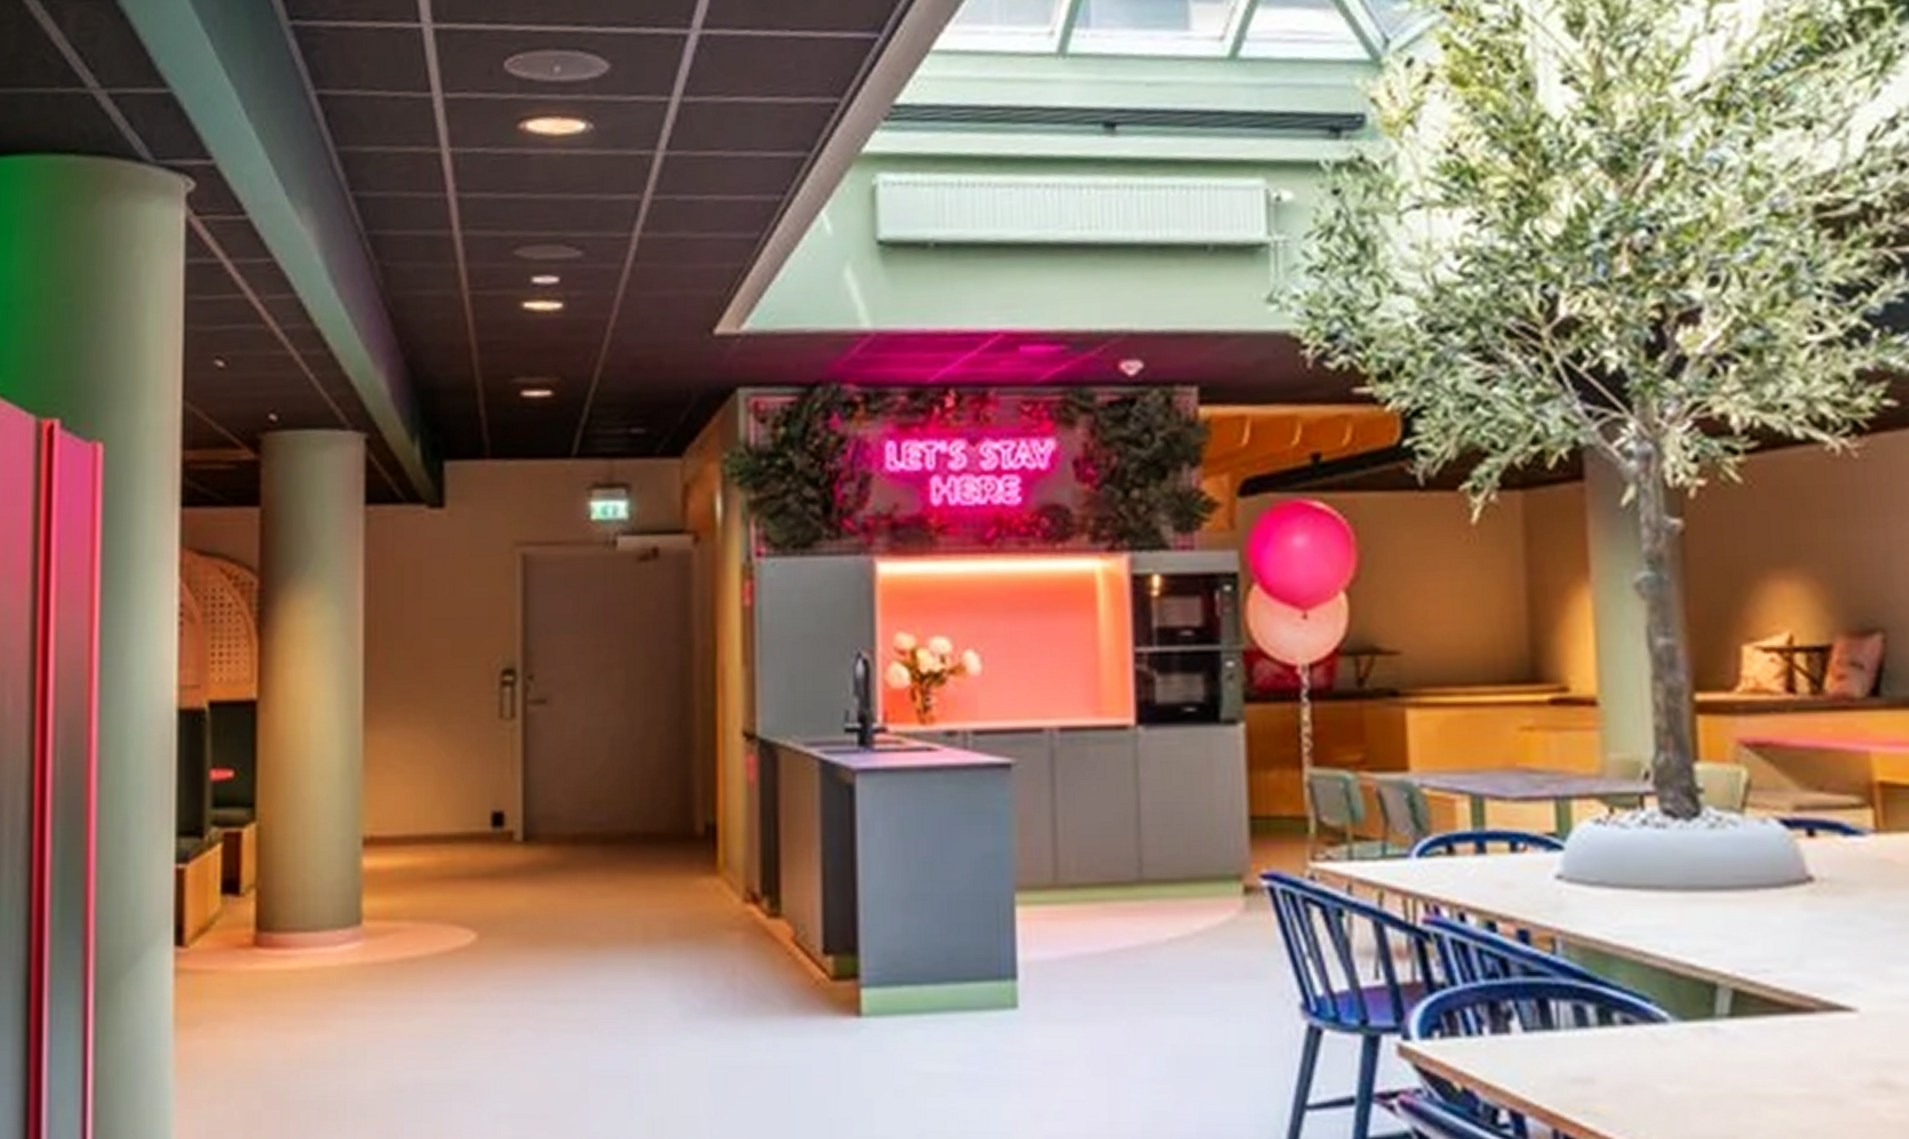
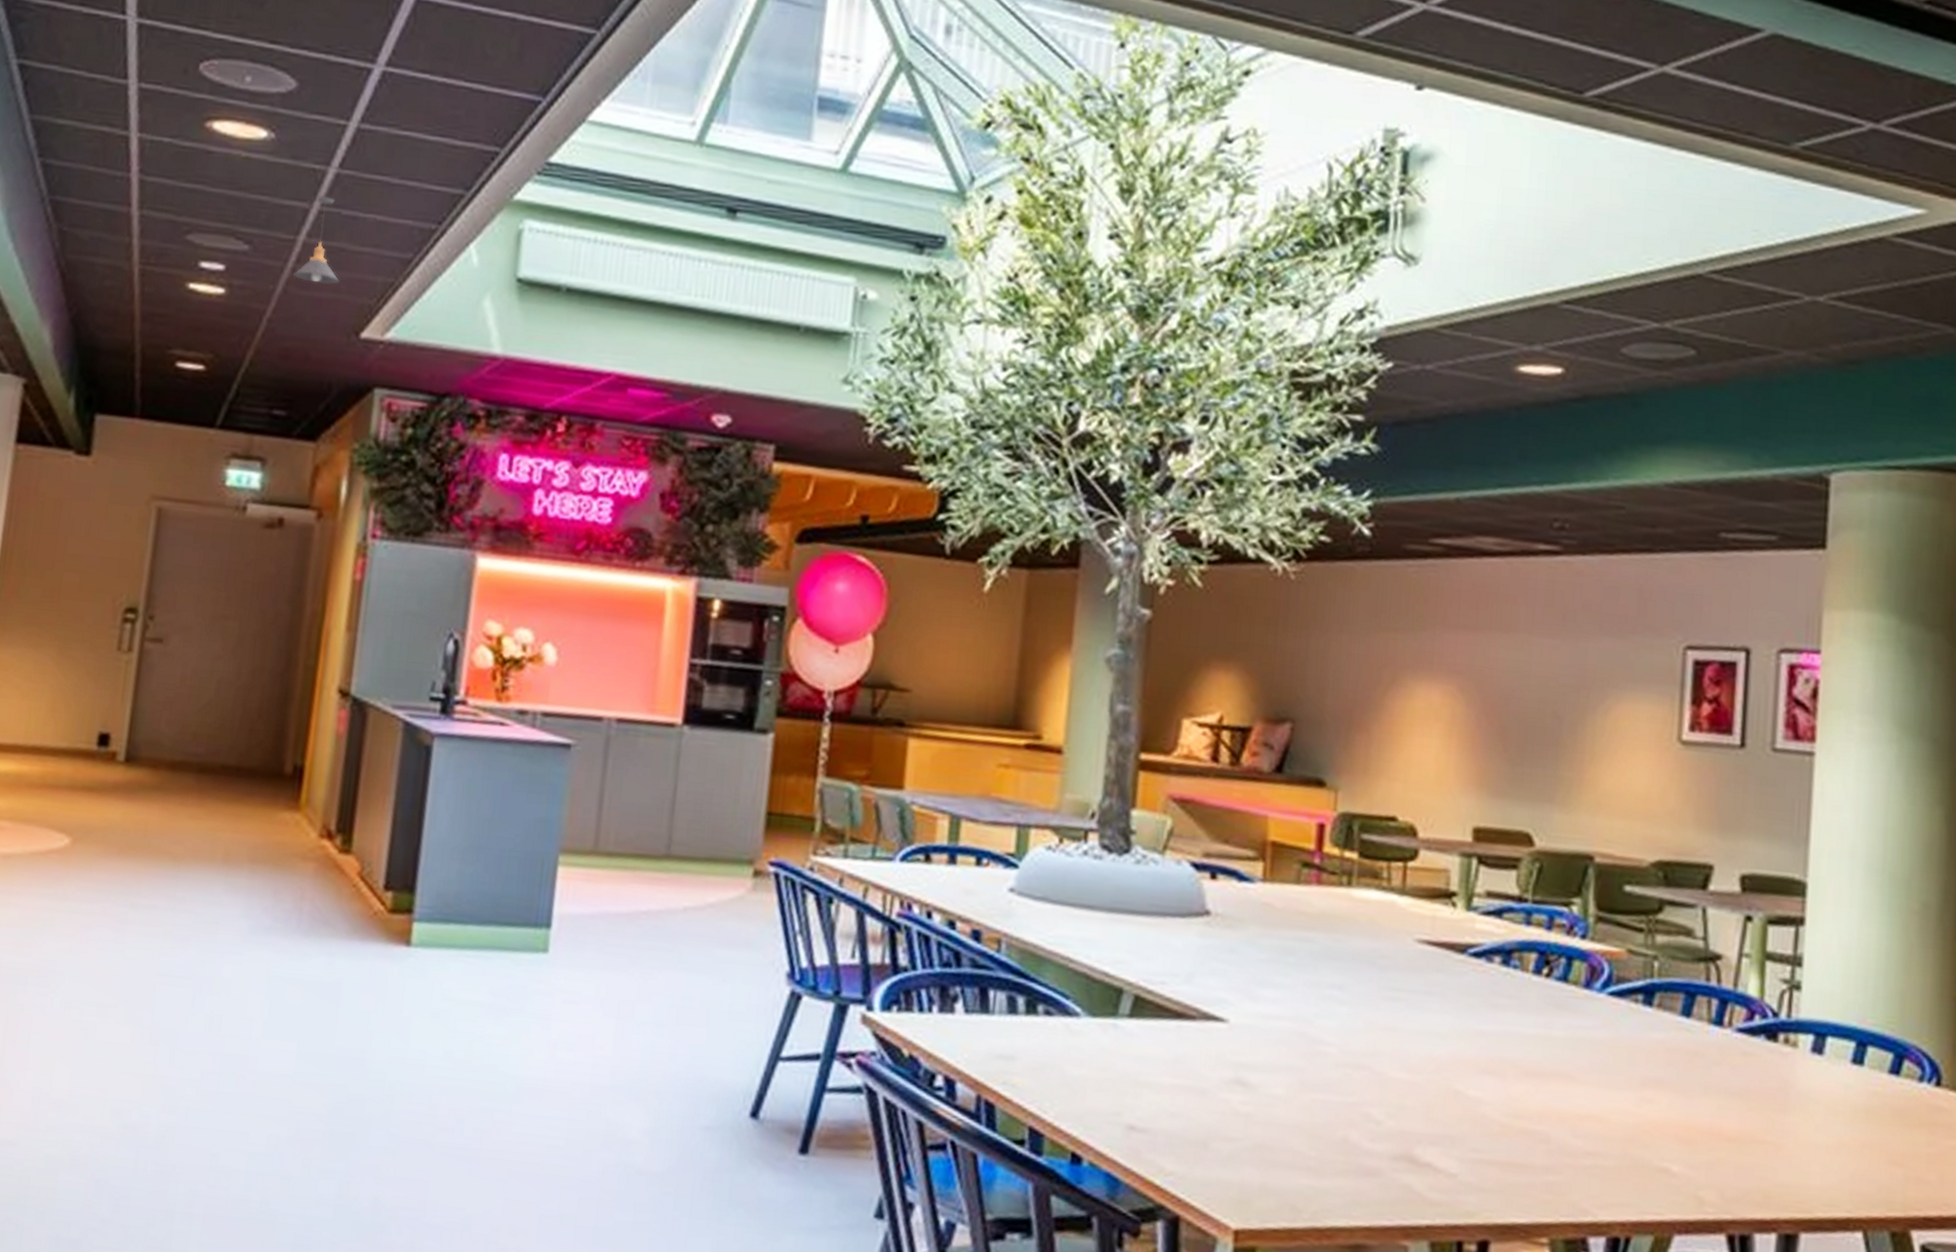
pendant light: none [632,183,684,281] -> present [292,196,340,285]

